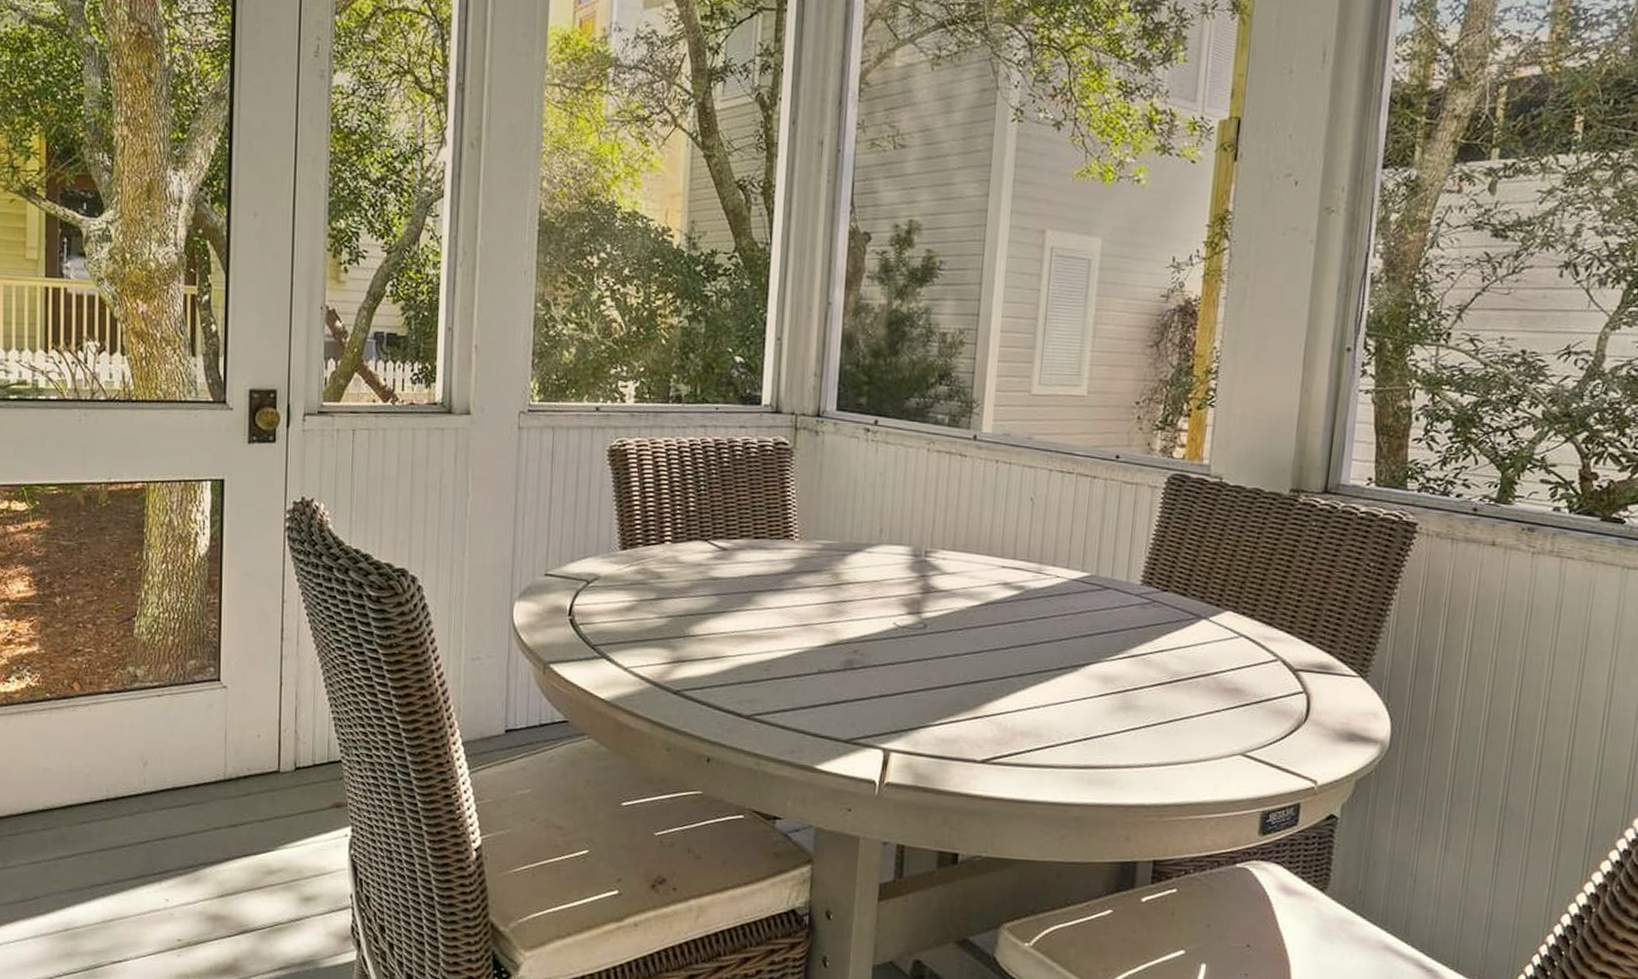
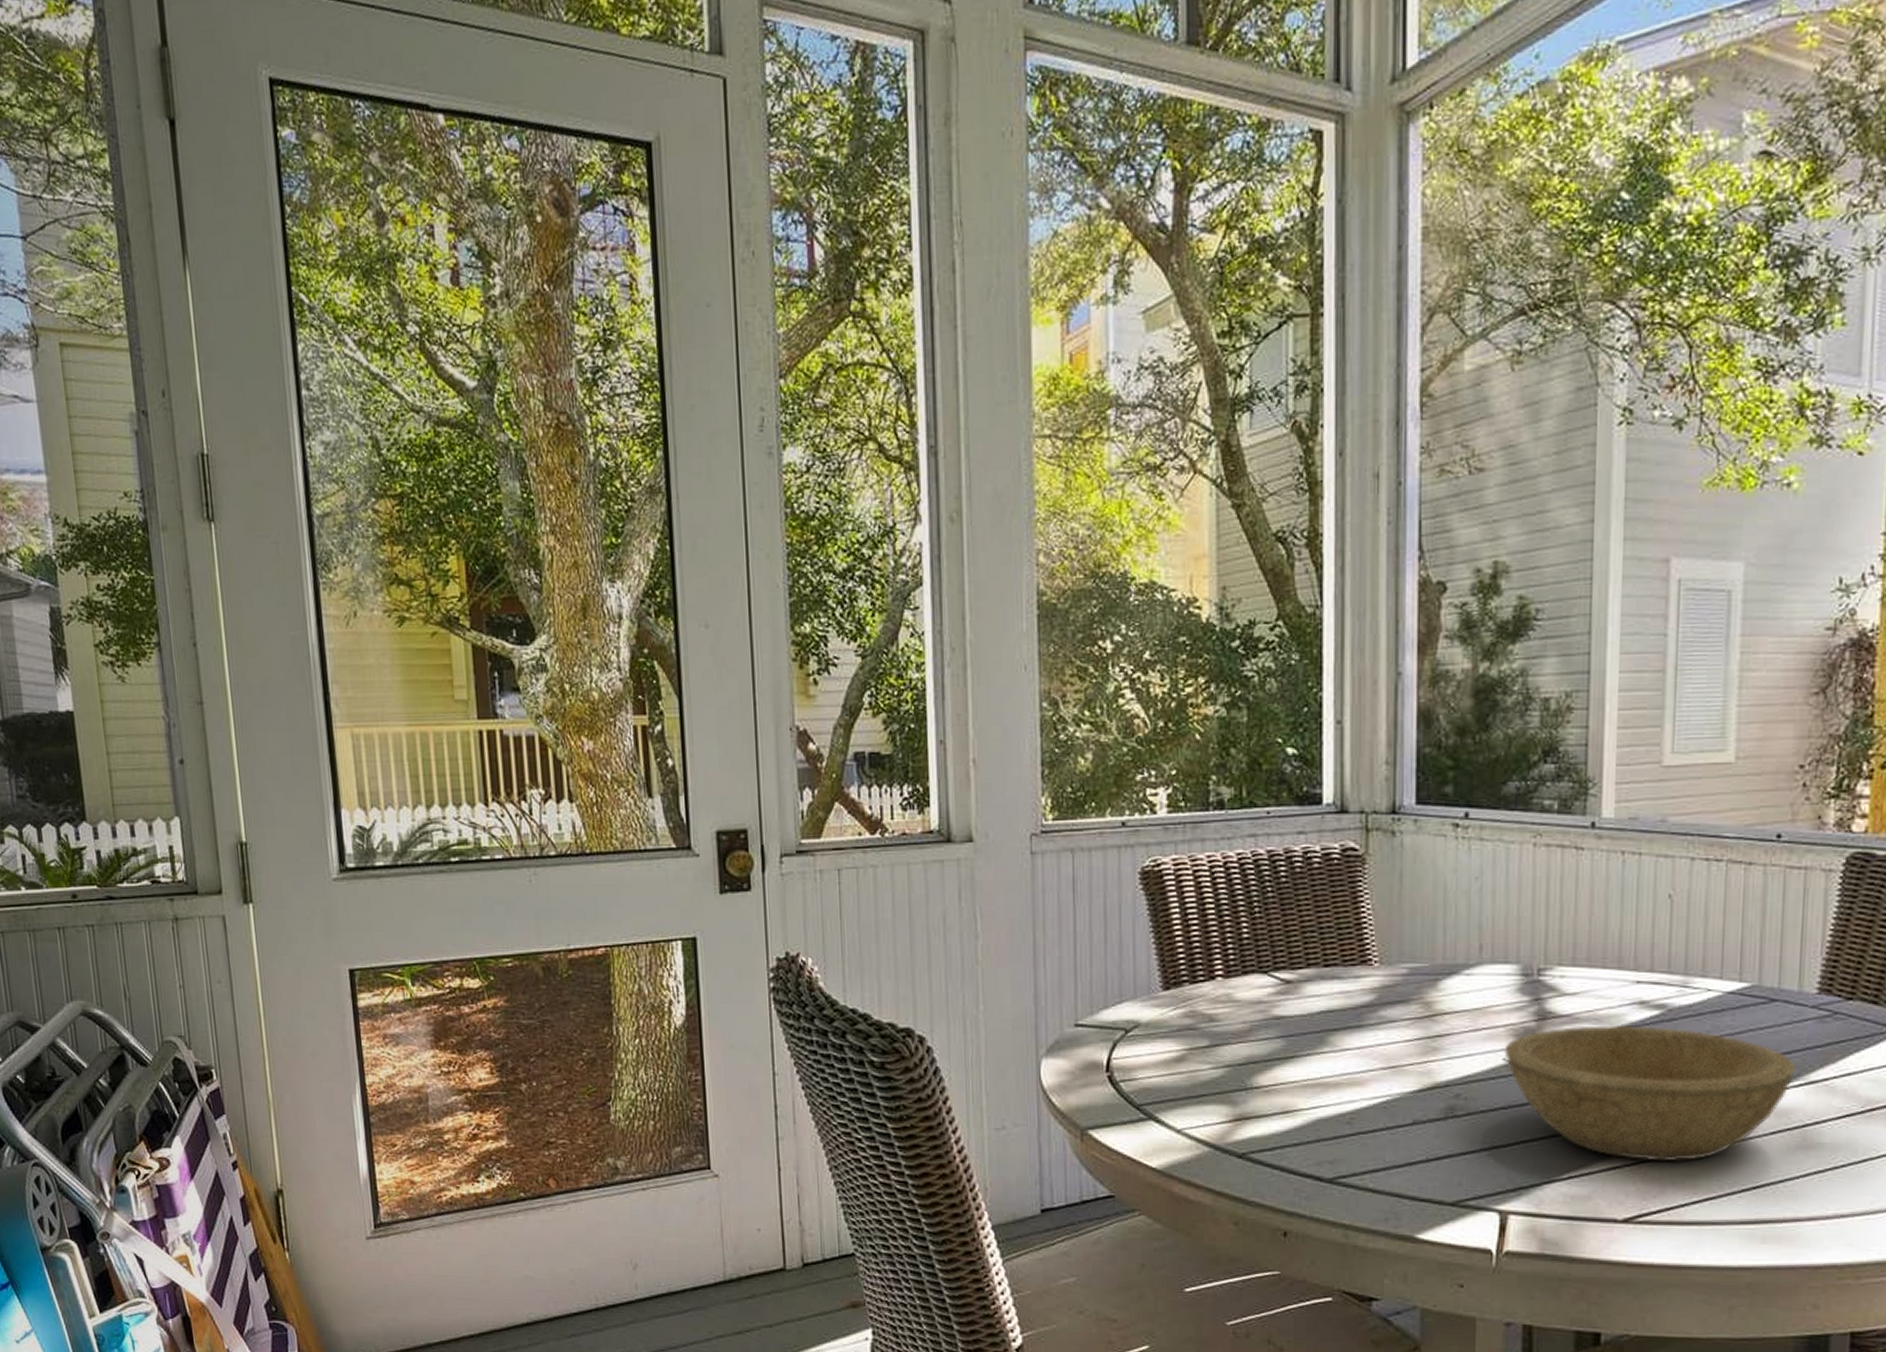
bowl: none [894,599,1122,715] -> present [1504,1025,1796,1162]

